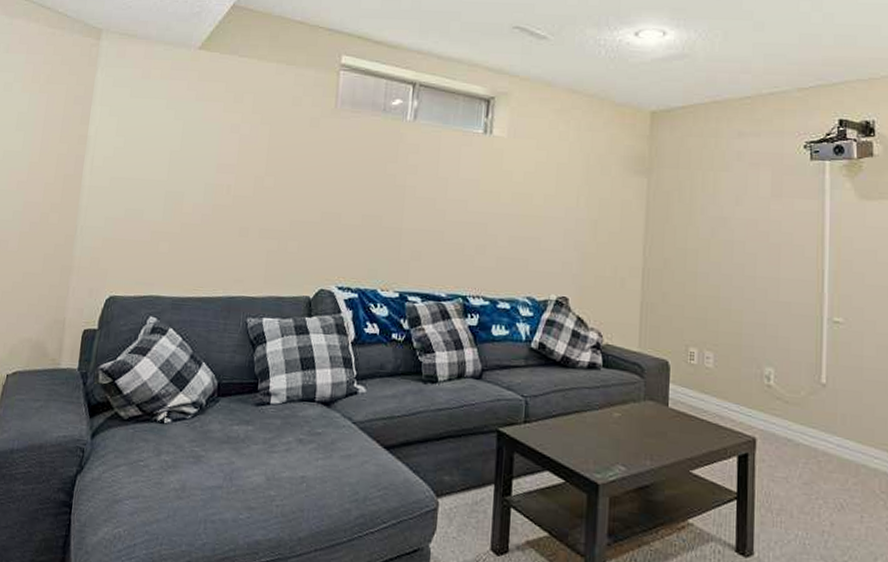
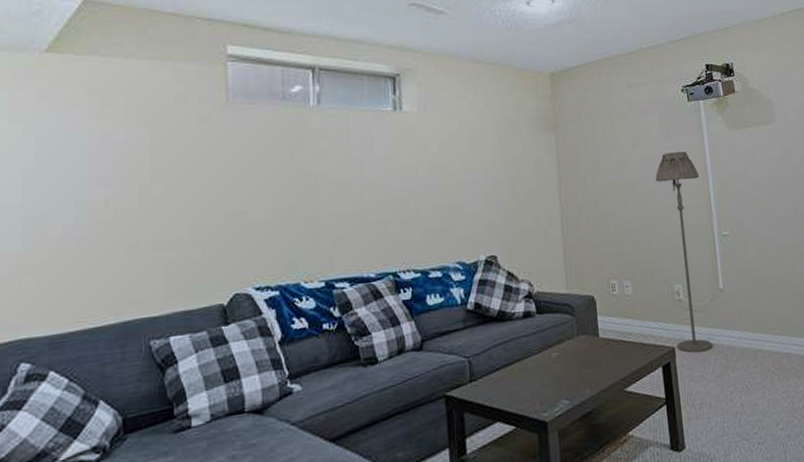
floor lamp: none [757,216,814,451] -> present [655,151,712,353]

